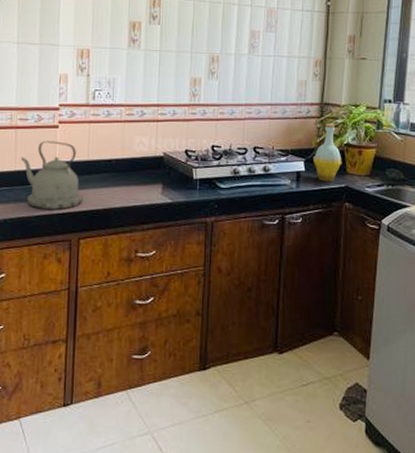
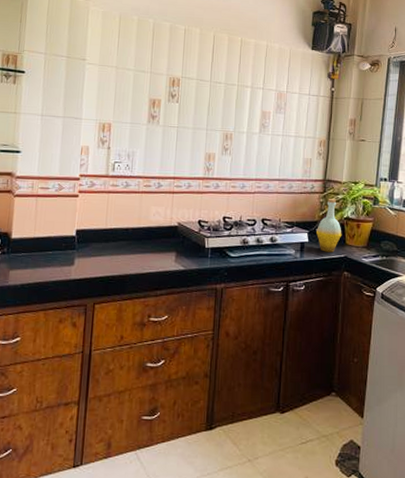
kettle: present [21,141,83,210] -> none [41,209,99,276]

